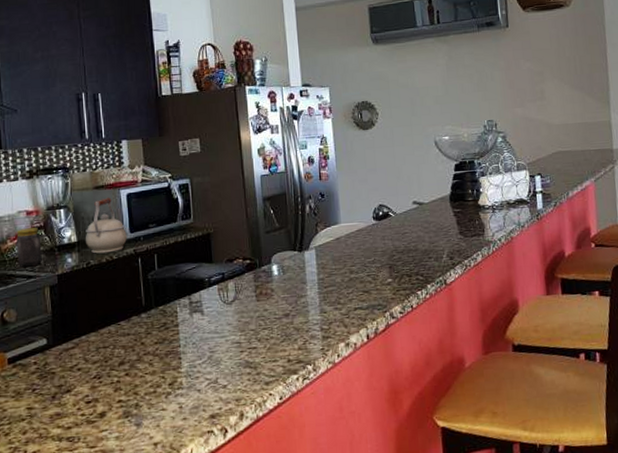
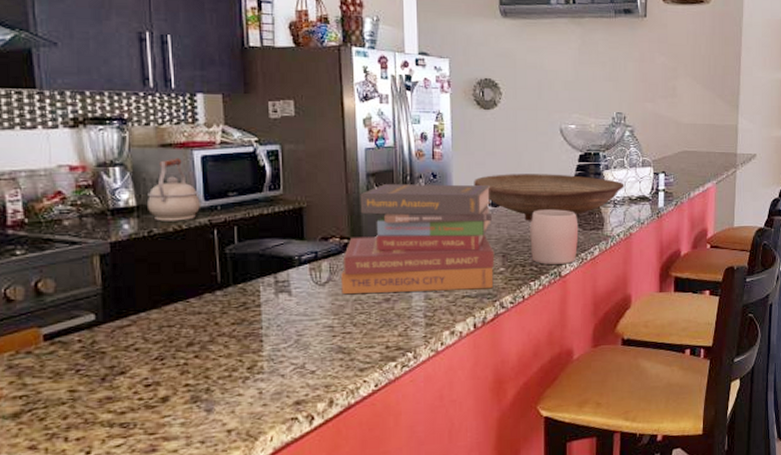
jar: present [16,227,42,267] -> none [55,186,90,231]
books: none [245,200,383,312] -> present [341,184,495,295]
decorative bowl: none [358,184,502,232] -> present [474,174,625,221]
mug: none [413,218,461,273] -> present [530,209,579,264]

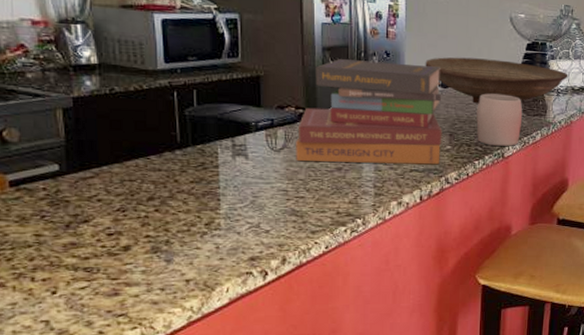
kettle: present [148,158,200,221] -> none [109,19,160,82]

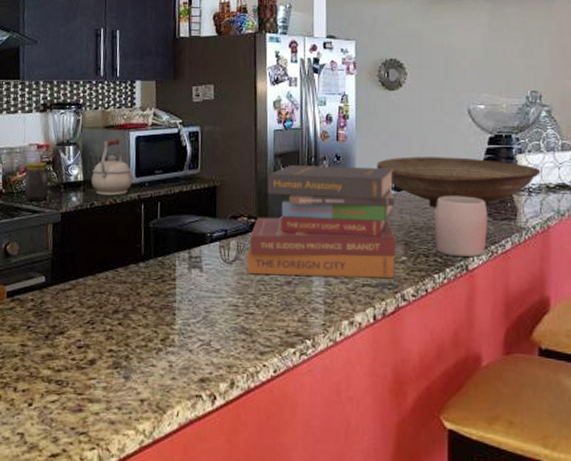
jar: none [18,39,53,84] -> present [24,162,49,201]
kettle: none [109,19,160,82] -> present [91,138,132,196]

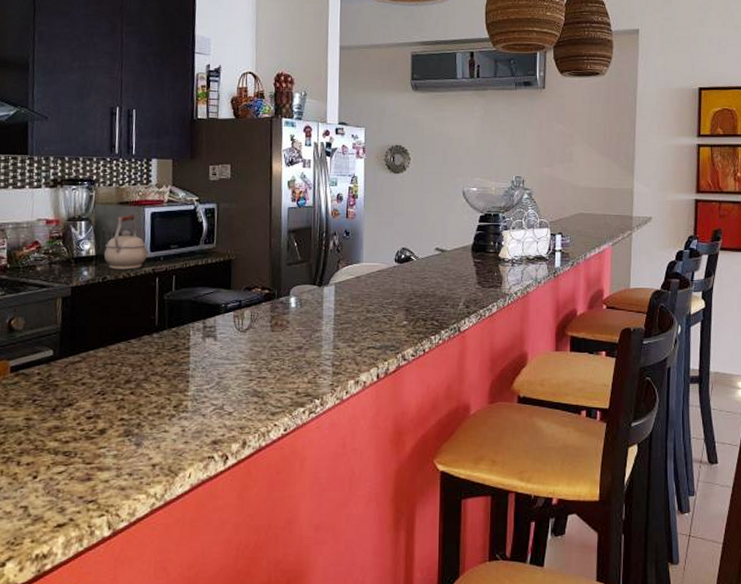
jar: present [24,162,49,201] -> none [31,237,58,276]
books: present [247,165,397,279] -> none [260,240,399,342]
decorative bowl: present [377,156,541,208] -> none [382,232,522,278]
mug: present [434,196,488,257] -> none [432,267,478,320]

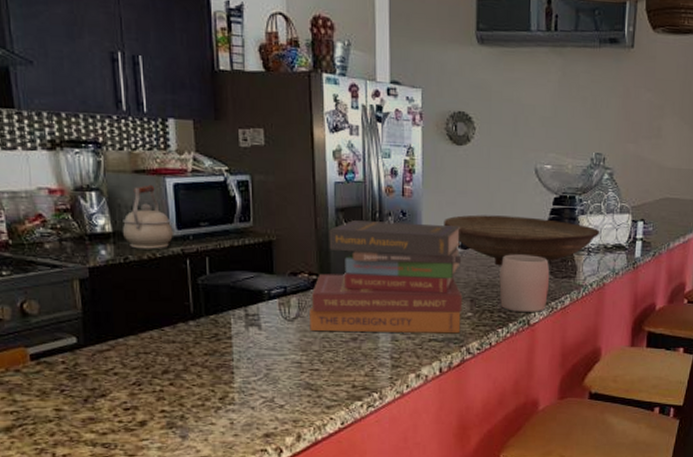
books: none [260,240,399,342] -> present [310,220,463,334]
decorative bowl: none [382,232,522,278] -> present [444,215,600,266]
mug: none [432,267,478,320] -> present [499,254,550,312]

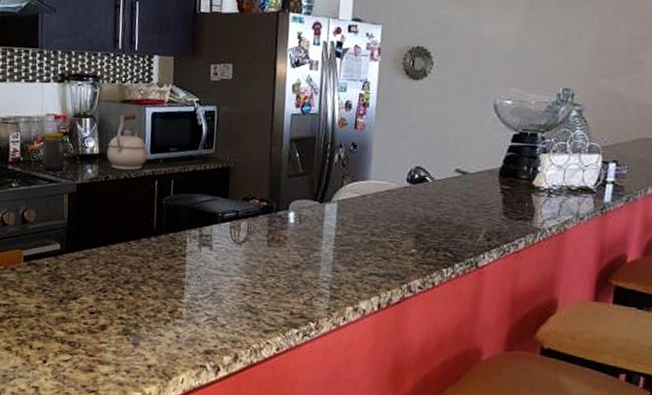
jar: none [36,209,69,255] -> present [42,132,65,172]
books: present [310,220,463,334] -> none [256,151,410,270]
decorative bowl: present [444,215,600,266] -> none [393,149,564,203]
mug: present [499,254,550,312] -> none [447,191,504,254]

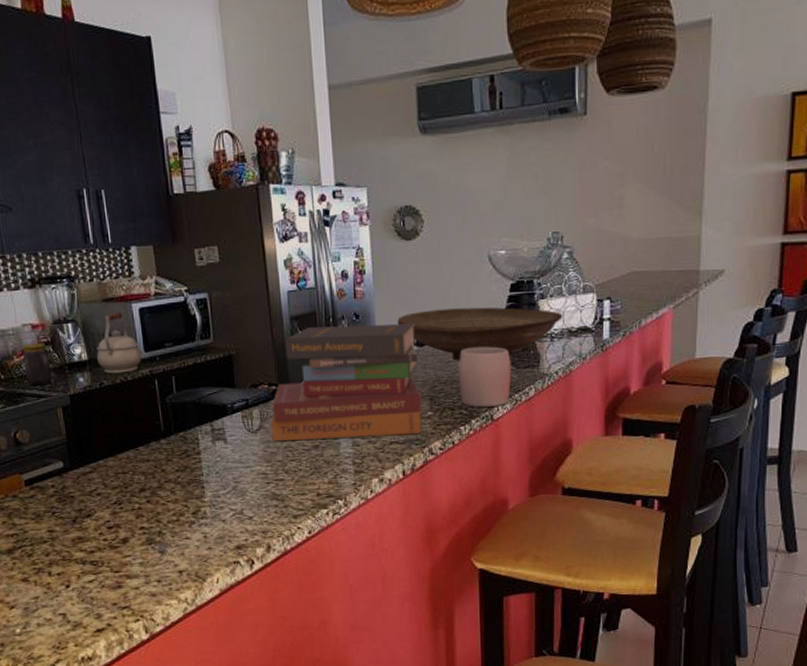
books: none [256,151,410,270] -> present [271,323,422,442]
decorative bowl: none [393,149,564,203] -> present [397,307,563,361]
mug: none [447,191,504,254] -> present [458,346,512,407]

